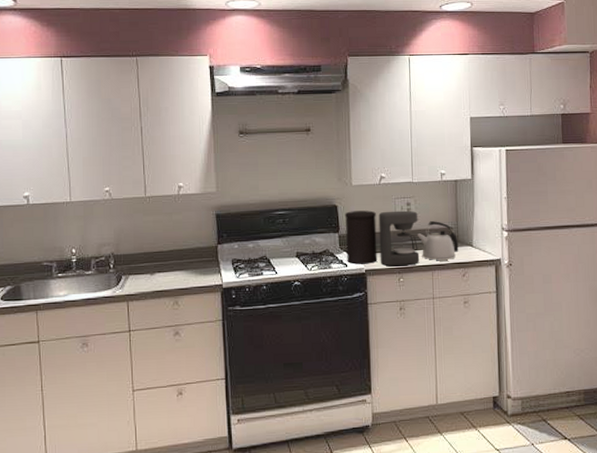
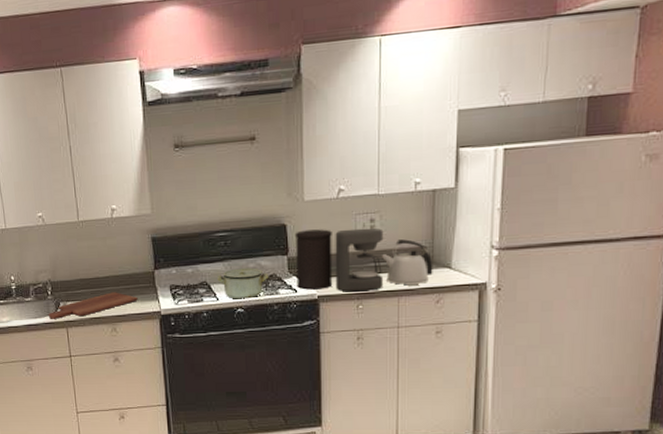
cutting board: none [109,265,201,293] -> present [48,292,138,319]
cooking pot: none [275,244,323,273] -> present [216,268,269,299]

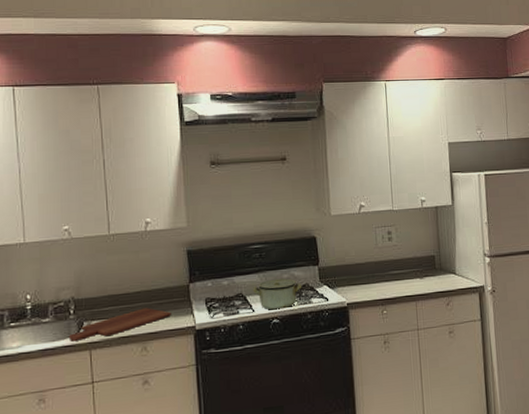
canister: present [294,229,333,290] -> none [324,241,360,298]
coffee maker: present [335,228,384,292] -> none [359,239,403,299]
kettle: present [381,239,433,286] -> none [399,249,442,291]

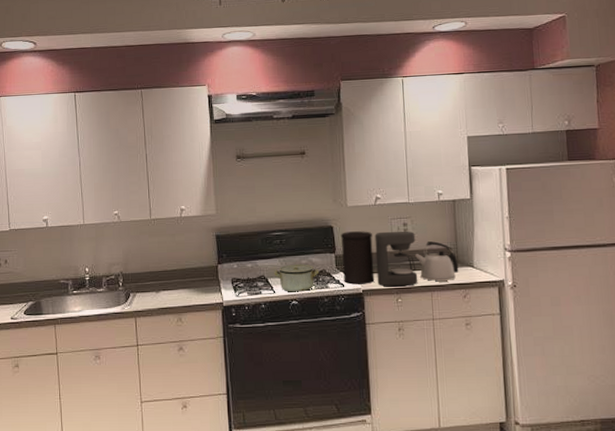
cutting board: present [68,308,171,341] -> none [118,284,202,309]
canister: none [324,241,360,298] -> present [340,231,375,285]
coffee maker: none [359,239,403,299] -> present [374,231,418,287]
kettle: none [399,249,442,291] -> present [414,241,459,282]

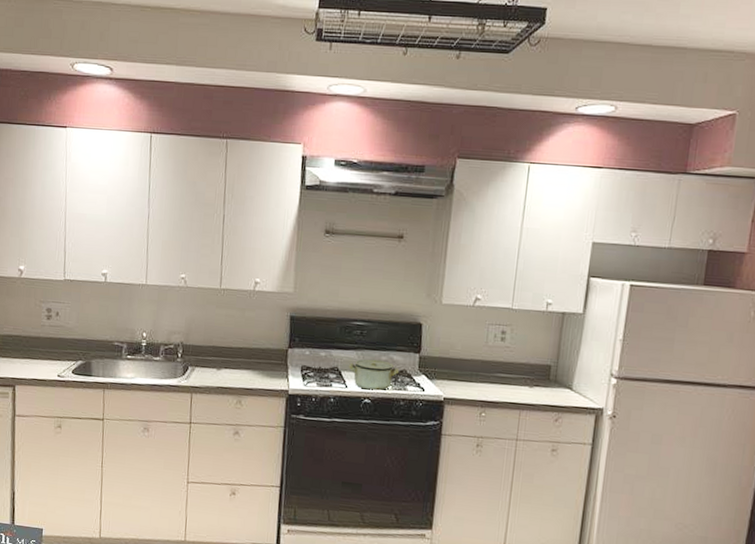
canister: present [340,231,375,285] -> none [425,331,465,392]
coffee maker: present [374,231,418,287] -> none [462,337,513,401]
kettle: present [414,241,459,282] -> none [508,355,556,402]

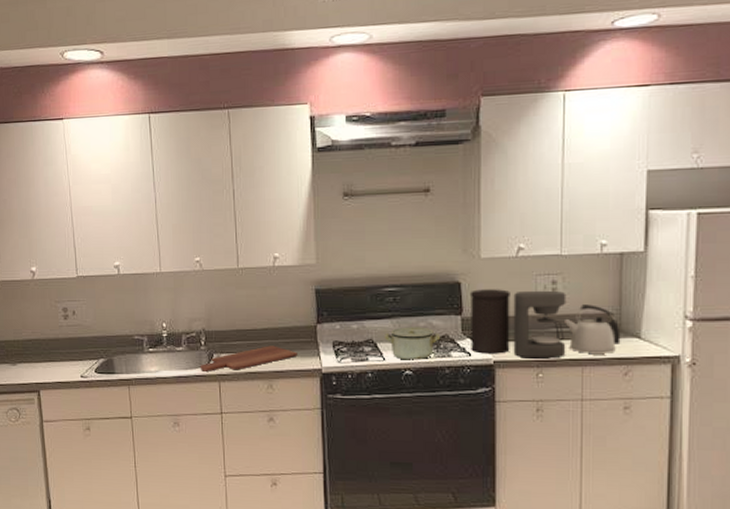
cutting board: none [174,364,268,384] -> present [200,346,298,371]
canister: none [425,331,465,392] -> present [469,289,510,354]
coffee maker: none [462,337,513,401] -> present [513,290,567,359]
kettle: none [508,355,556,402] -> present [563,304,621,355]

